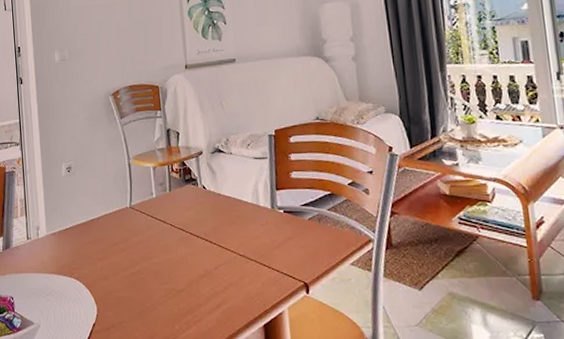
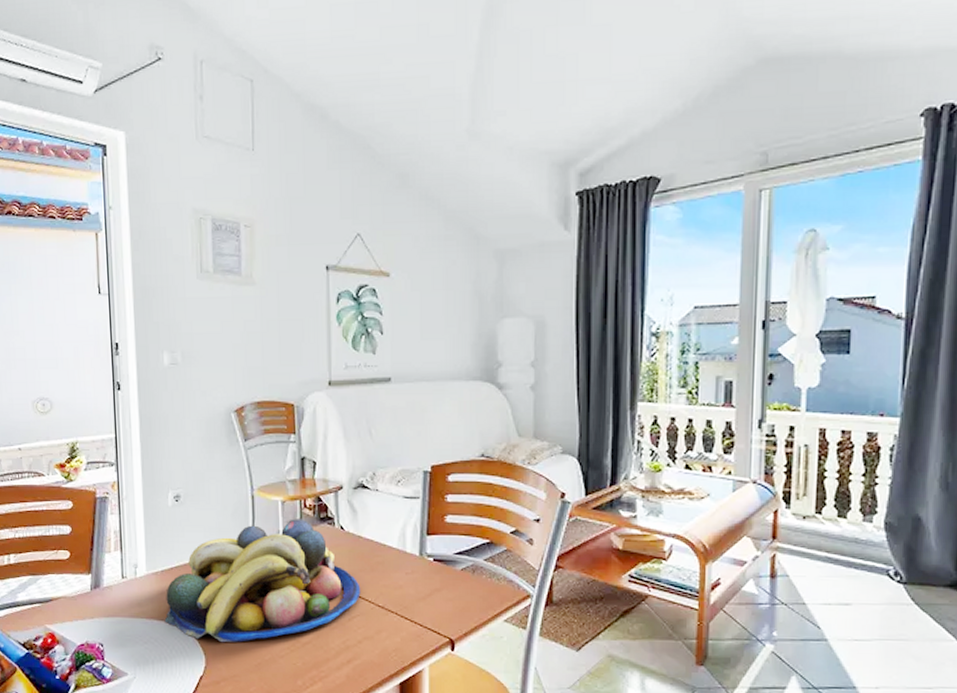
fruit bowl: none [62,181,224,293] -> present [164,519,361,643]

